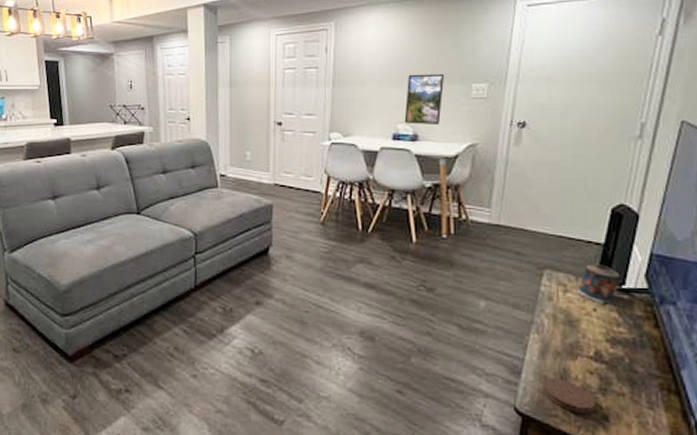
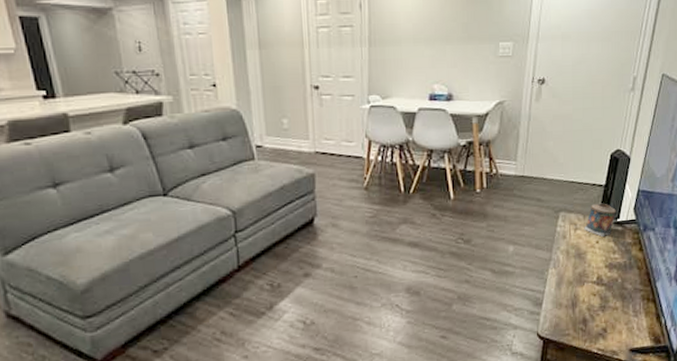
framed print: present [404,73,444,124] -> none [439,32,474,84]
coaster: present [542,377,597,414] -> none [558,303,598,329]

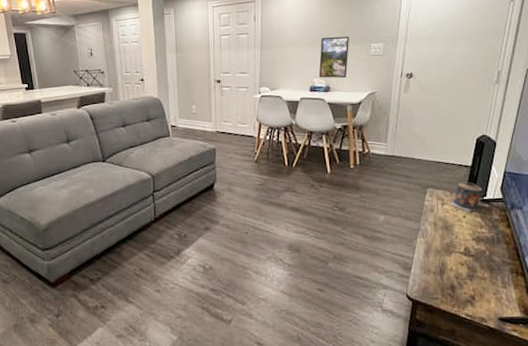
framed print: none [439,32,474,84] -> present [319,36,349,78]

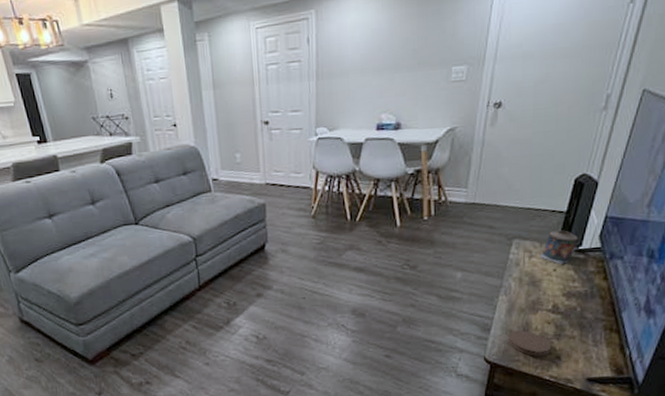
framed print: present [319,36,349,78] -> none [387,58,425,113]
coaster: none [427,270,466,295] -> present [508,330,552,356]

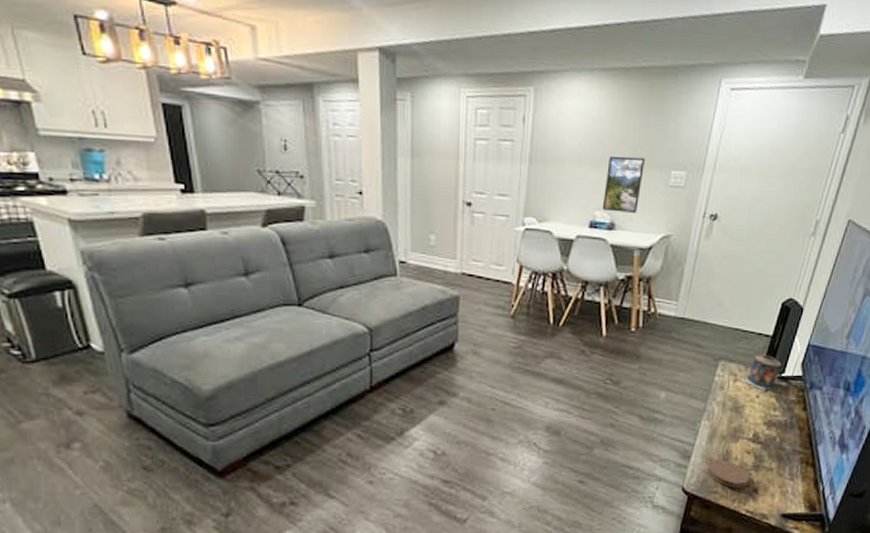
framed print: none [387,58,425,113] -> present [602,155,645,213]

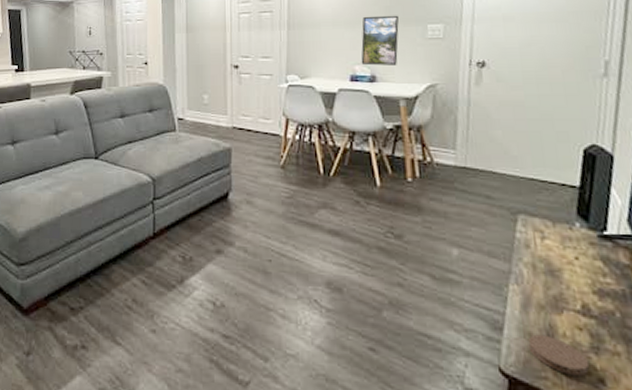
candle: present [744,355,782,391] -> none [554,208,601,252]

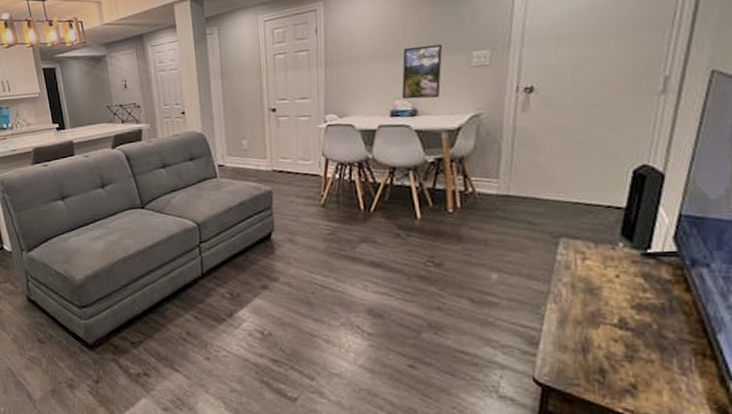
coaster: present [528,334,590,376] -> none [562,347,623,382]

